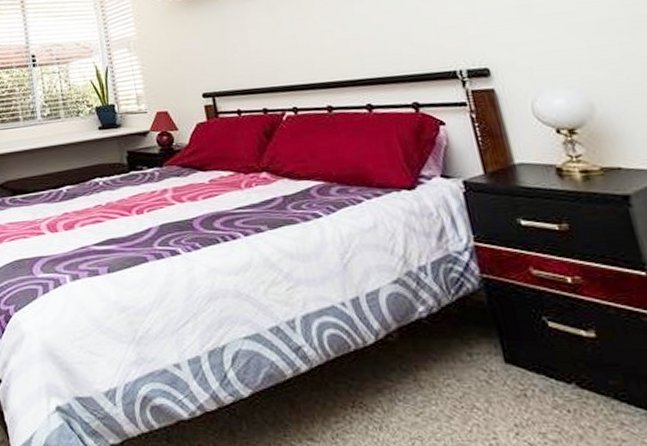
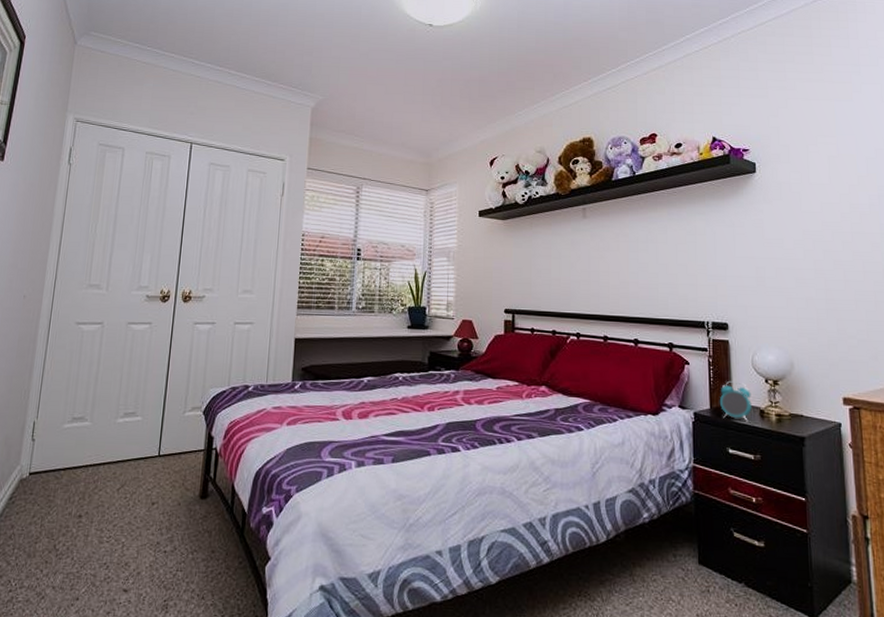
alarm clock: none [494,136,544,185] -> present [719,380,752,422]

